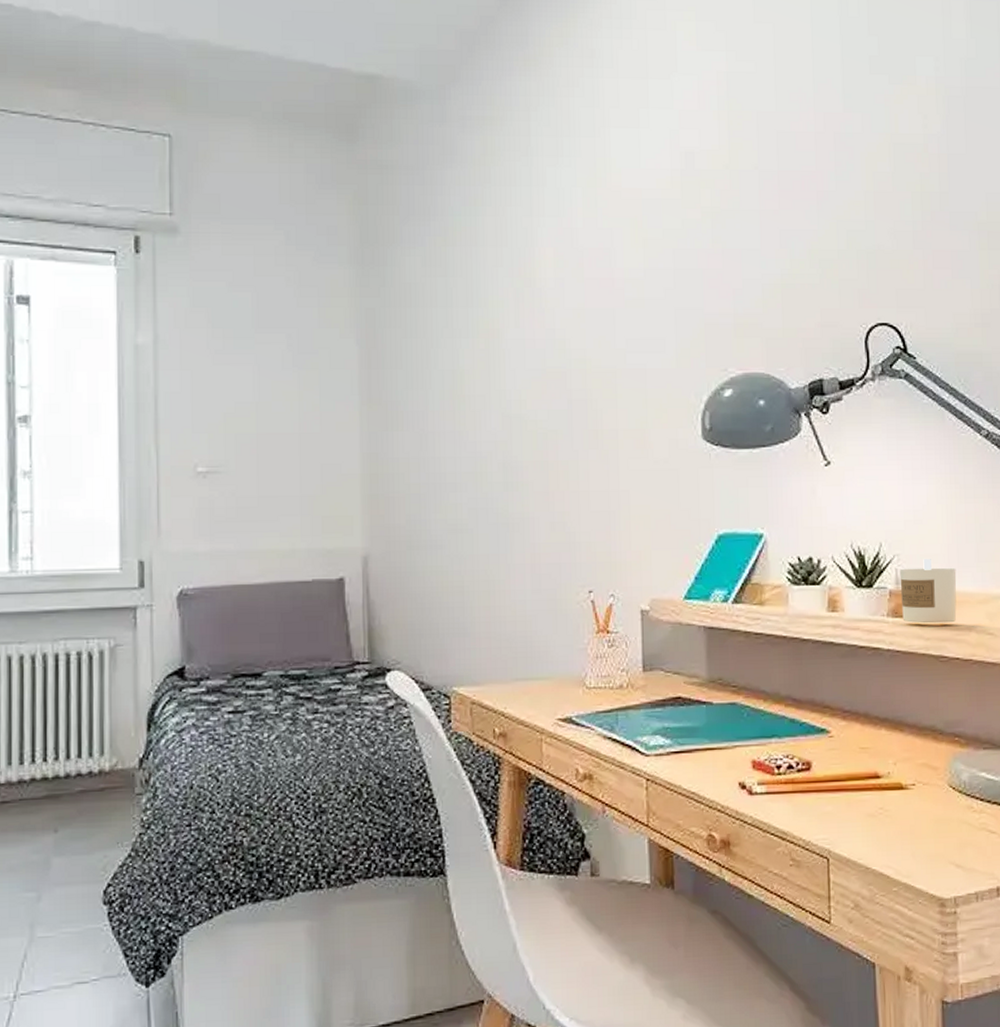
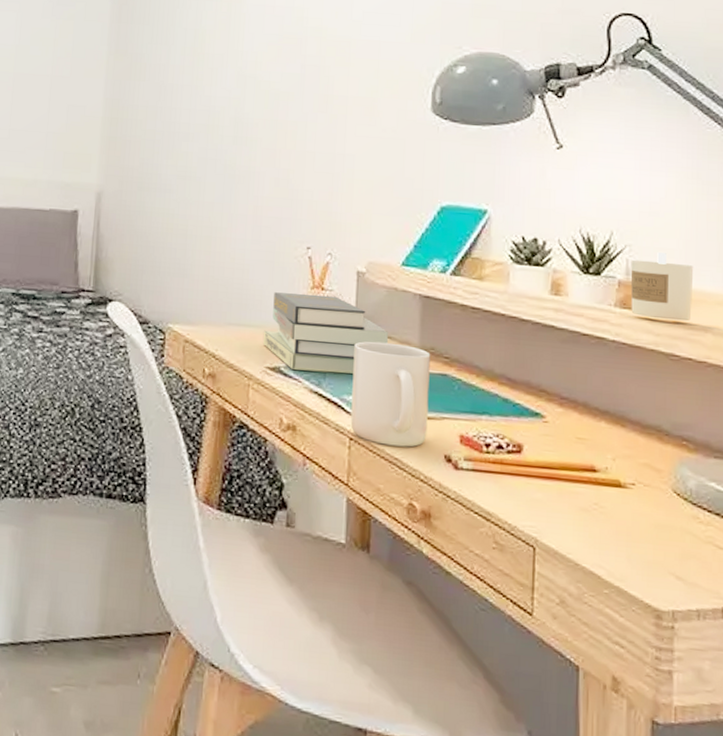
books: none [551,638,676,718] -> present [262,292,388,374]
mug: none [644,678,721,781] -> present [350,341,431,447]

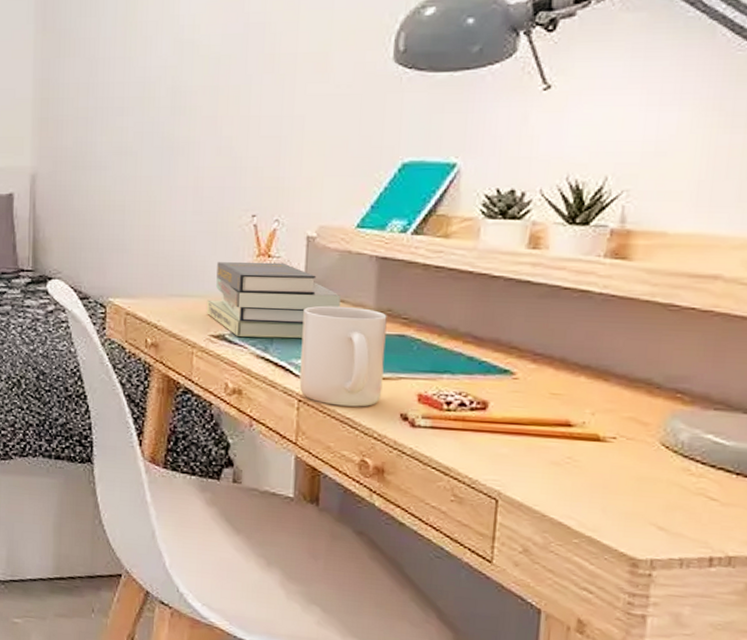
candle: present [630,252,694,321] -> none [624,196,707,269]

